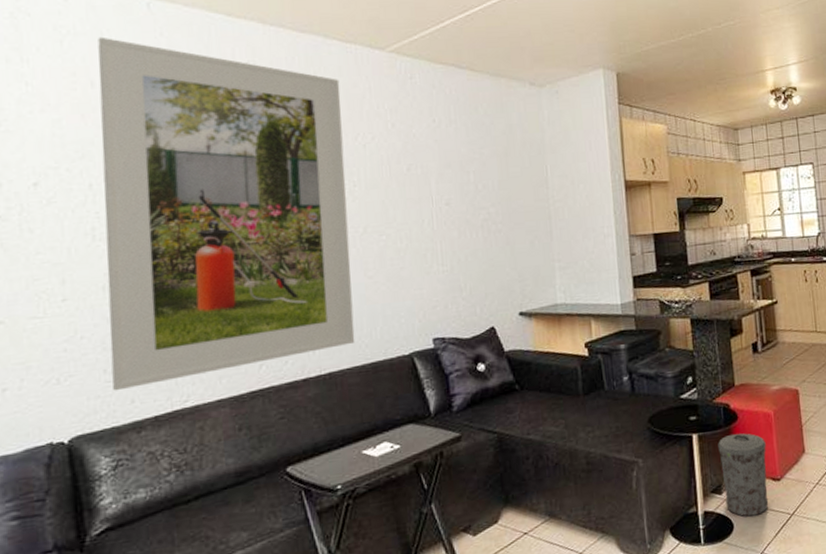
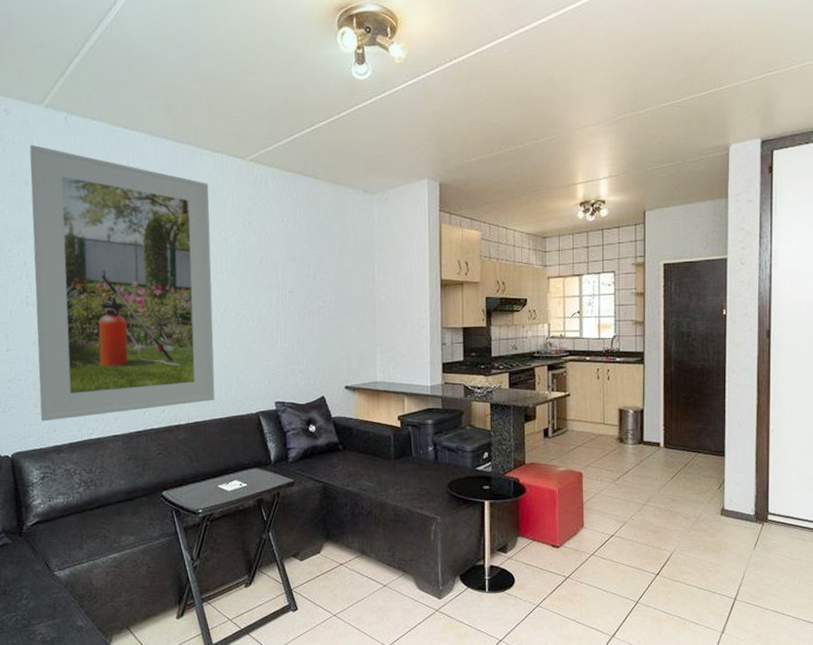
trash can: present [718,433,769,517] -> none [506,505,549,574]

